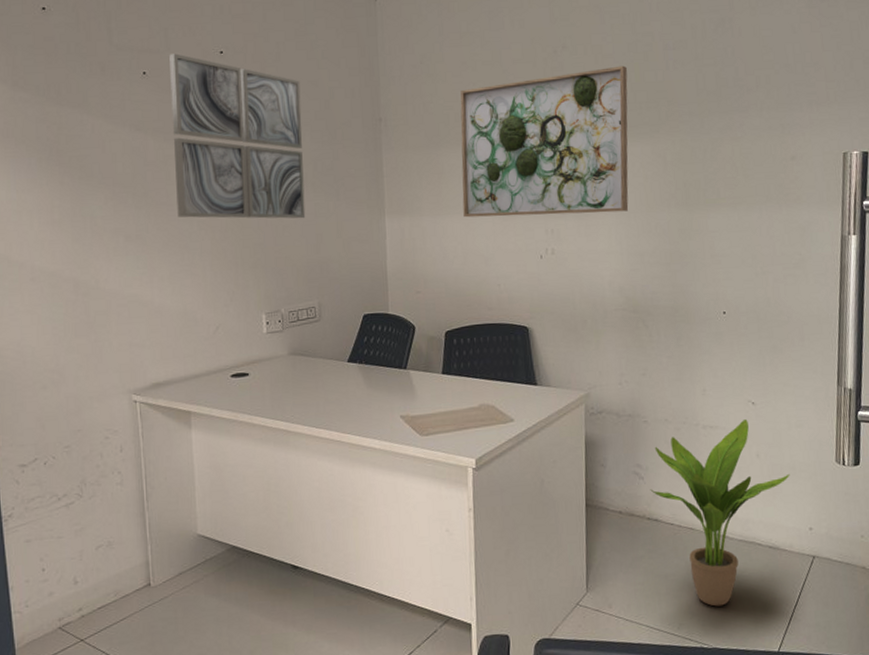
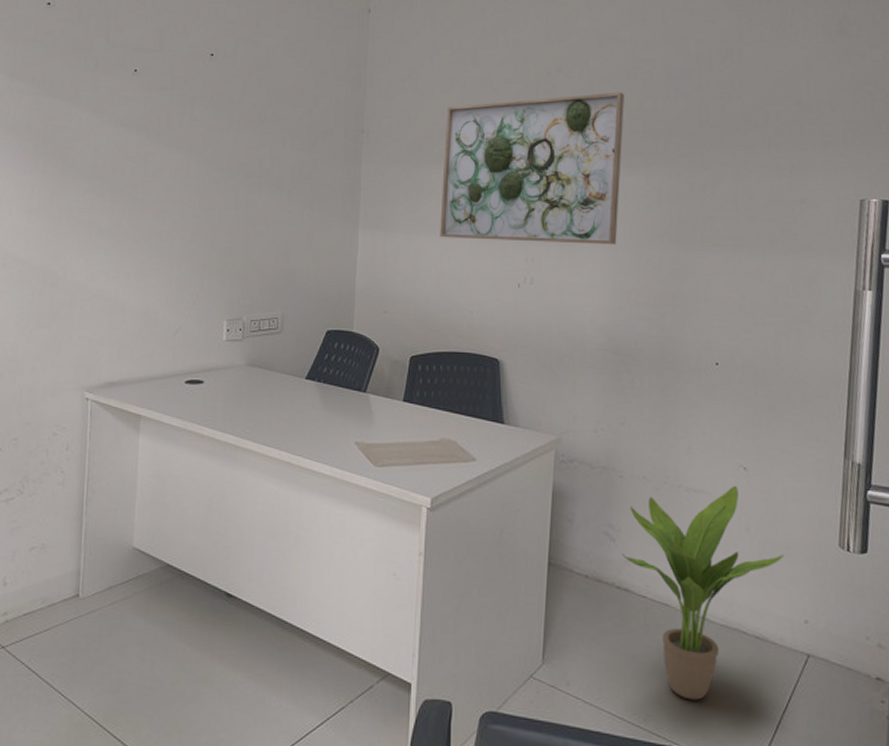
wall art: present [169,53,306,219] -> none [151,53,286,226]

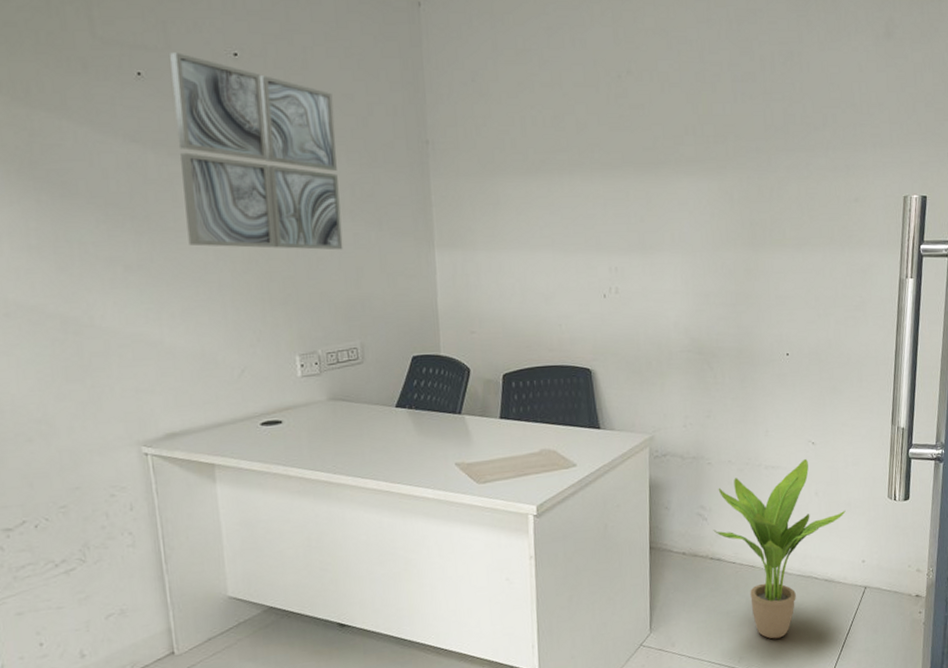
wall art: none [151,53,286,226] -> present [170,52,343,251]
wall art: present [440,92,624,245] -> none [516,96,695,253]

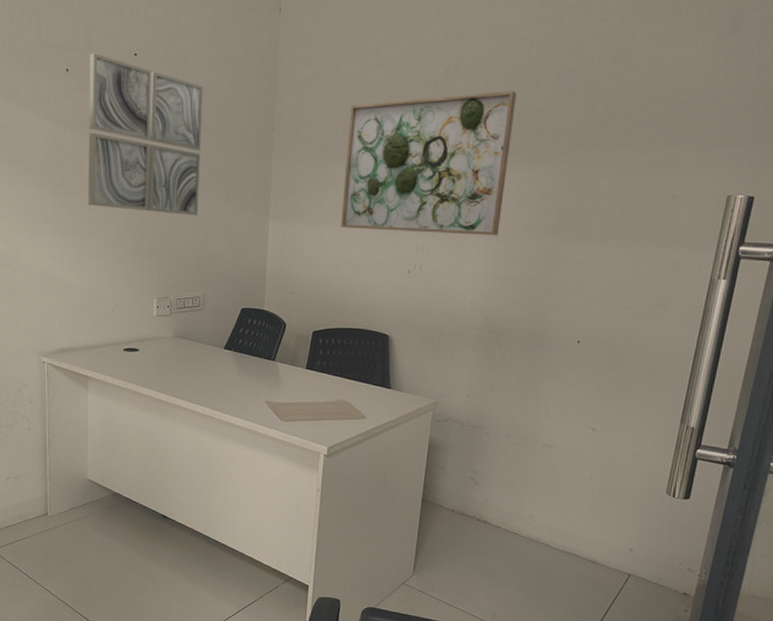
wall art: none [516,96,695,253] -> present [341,91,516,236]
potted plant: present [713,459,846,639] -> none [483,443,619,605]

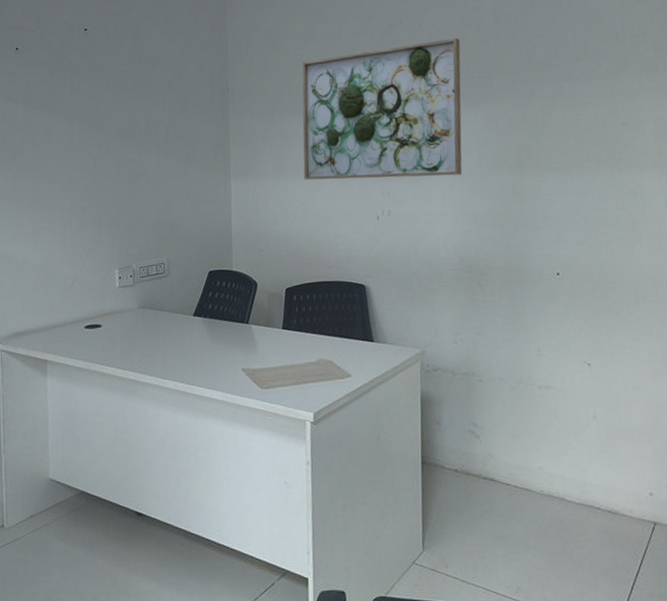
wall art: present [88,53,203,216] -> none [40,31,157,181]

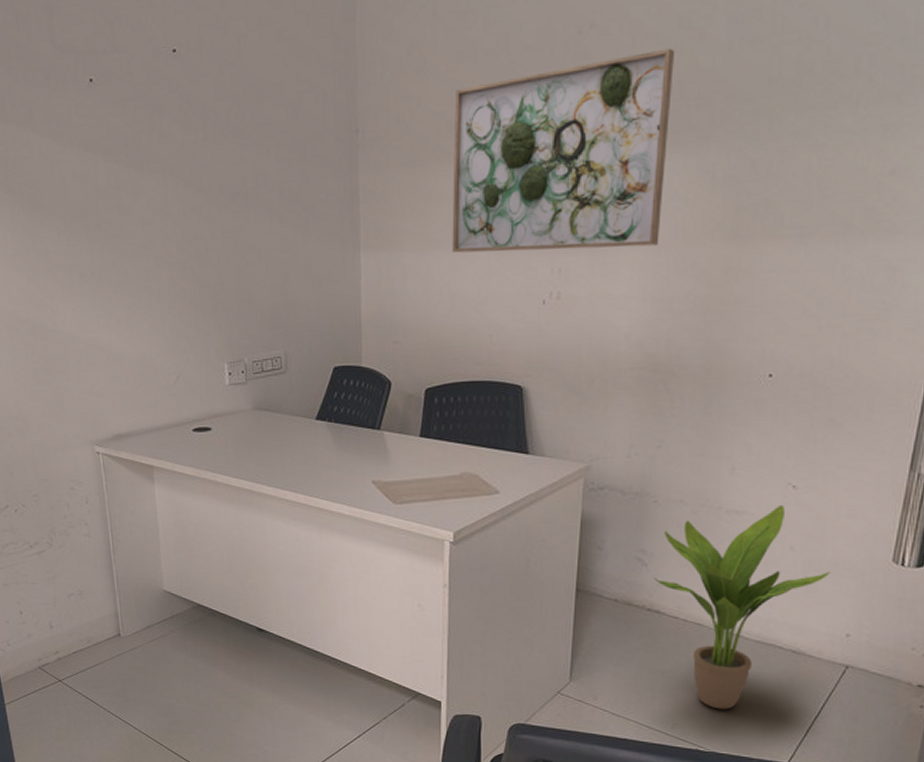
potted plant: none [486,381,628,571] -> present [653,506,830,710]

